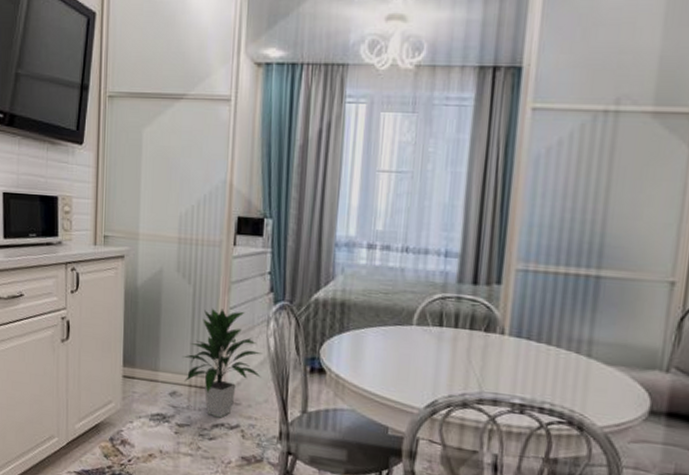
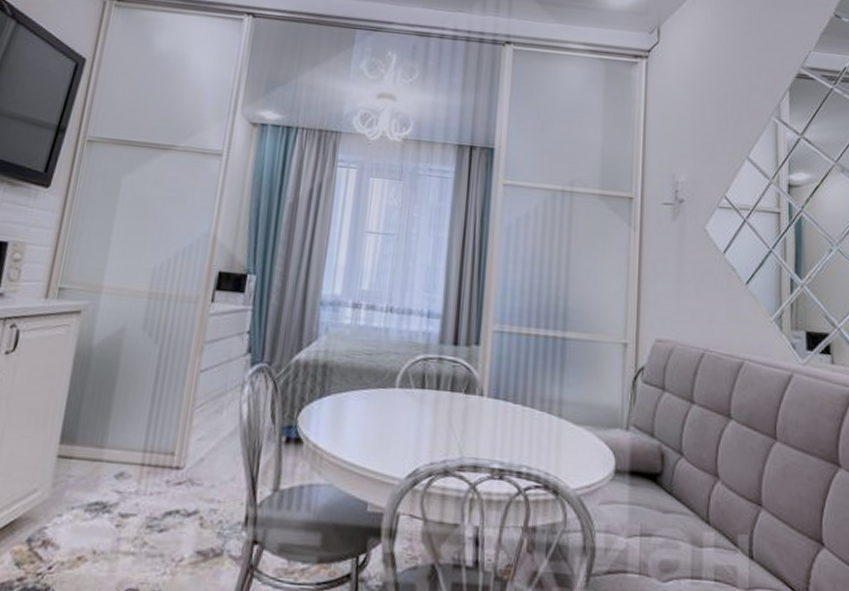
indoor plant: present [183,308,262,418] -> none [136,371,233,504]

